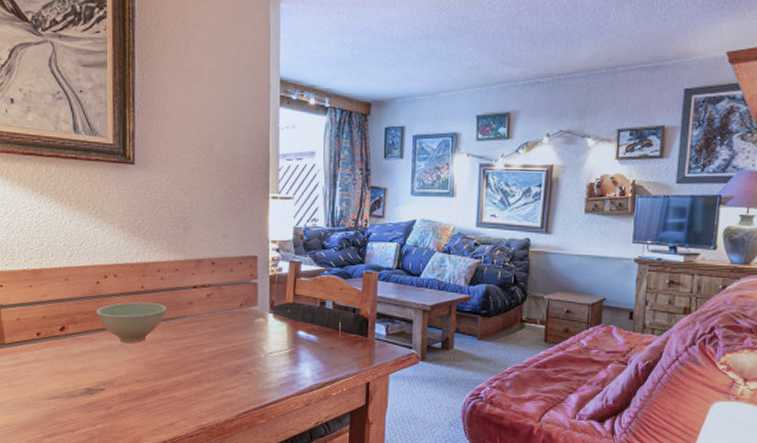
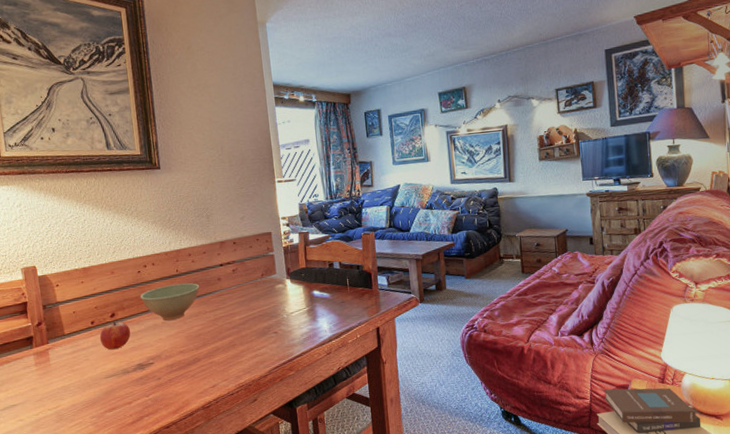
fruit: none [45,337,81,369] -> present [99,321,131,350]

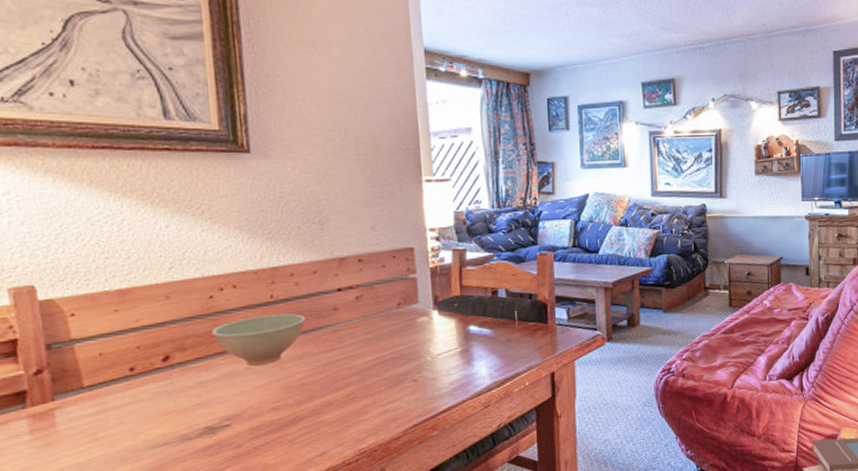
fruit: present [99,321,131,350] -> none [143,367,195,408]

